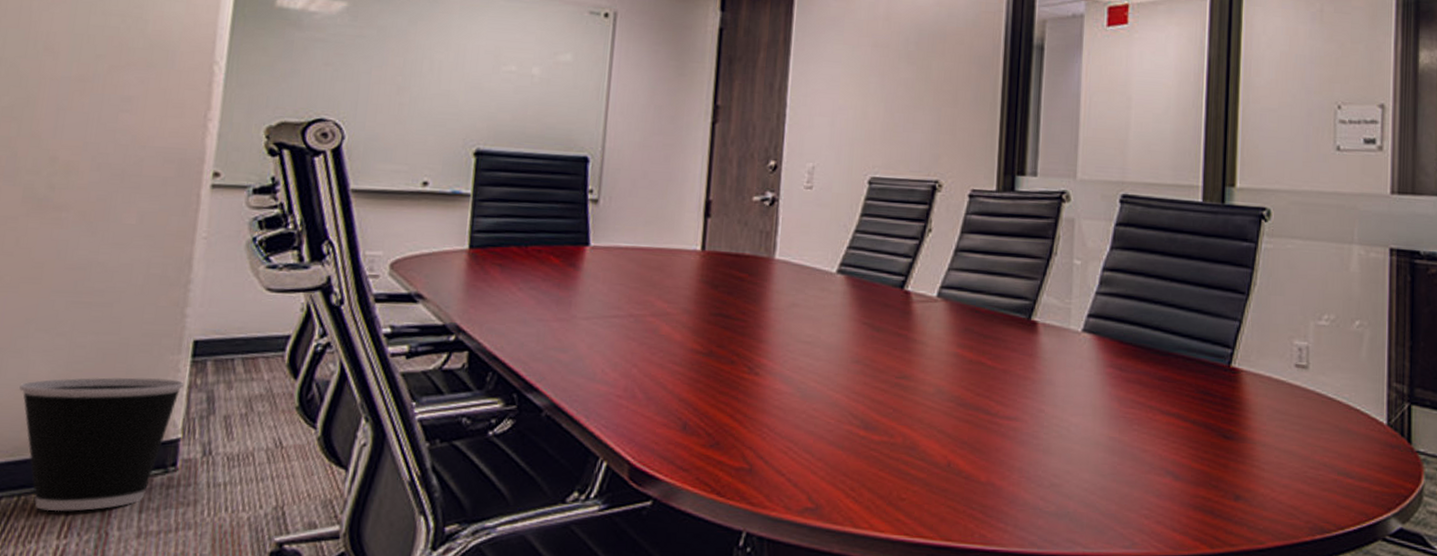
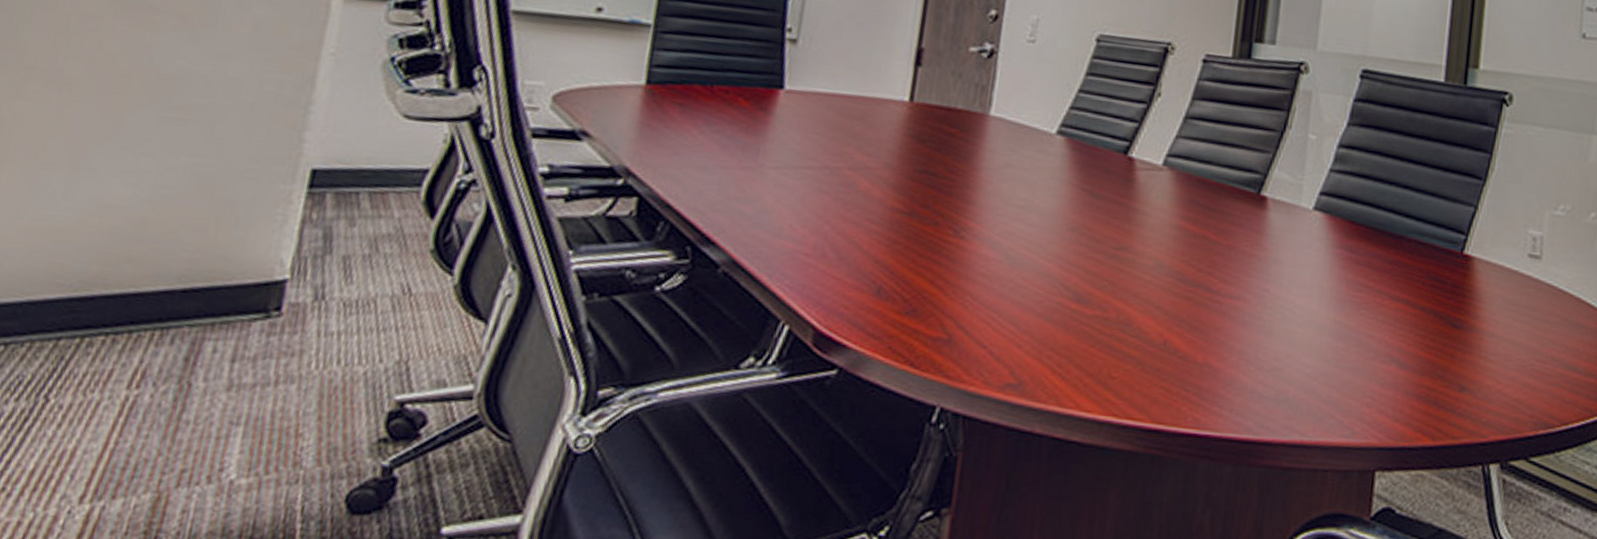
wastebasket: present [19,377,184,512] -> none [91,204,297,358]

